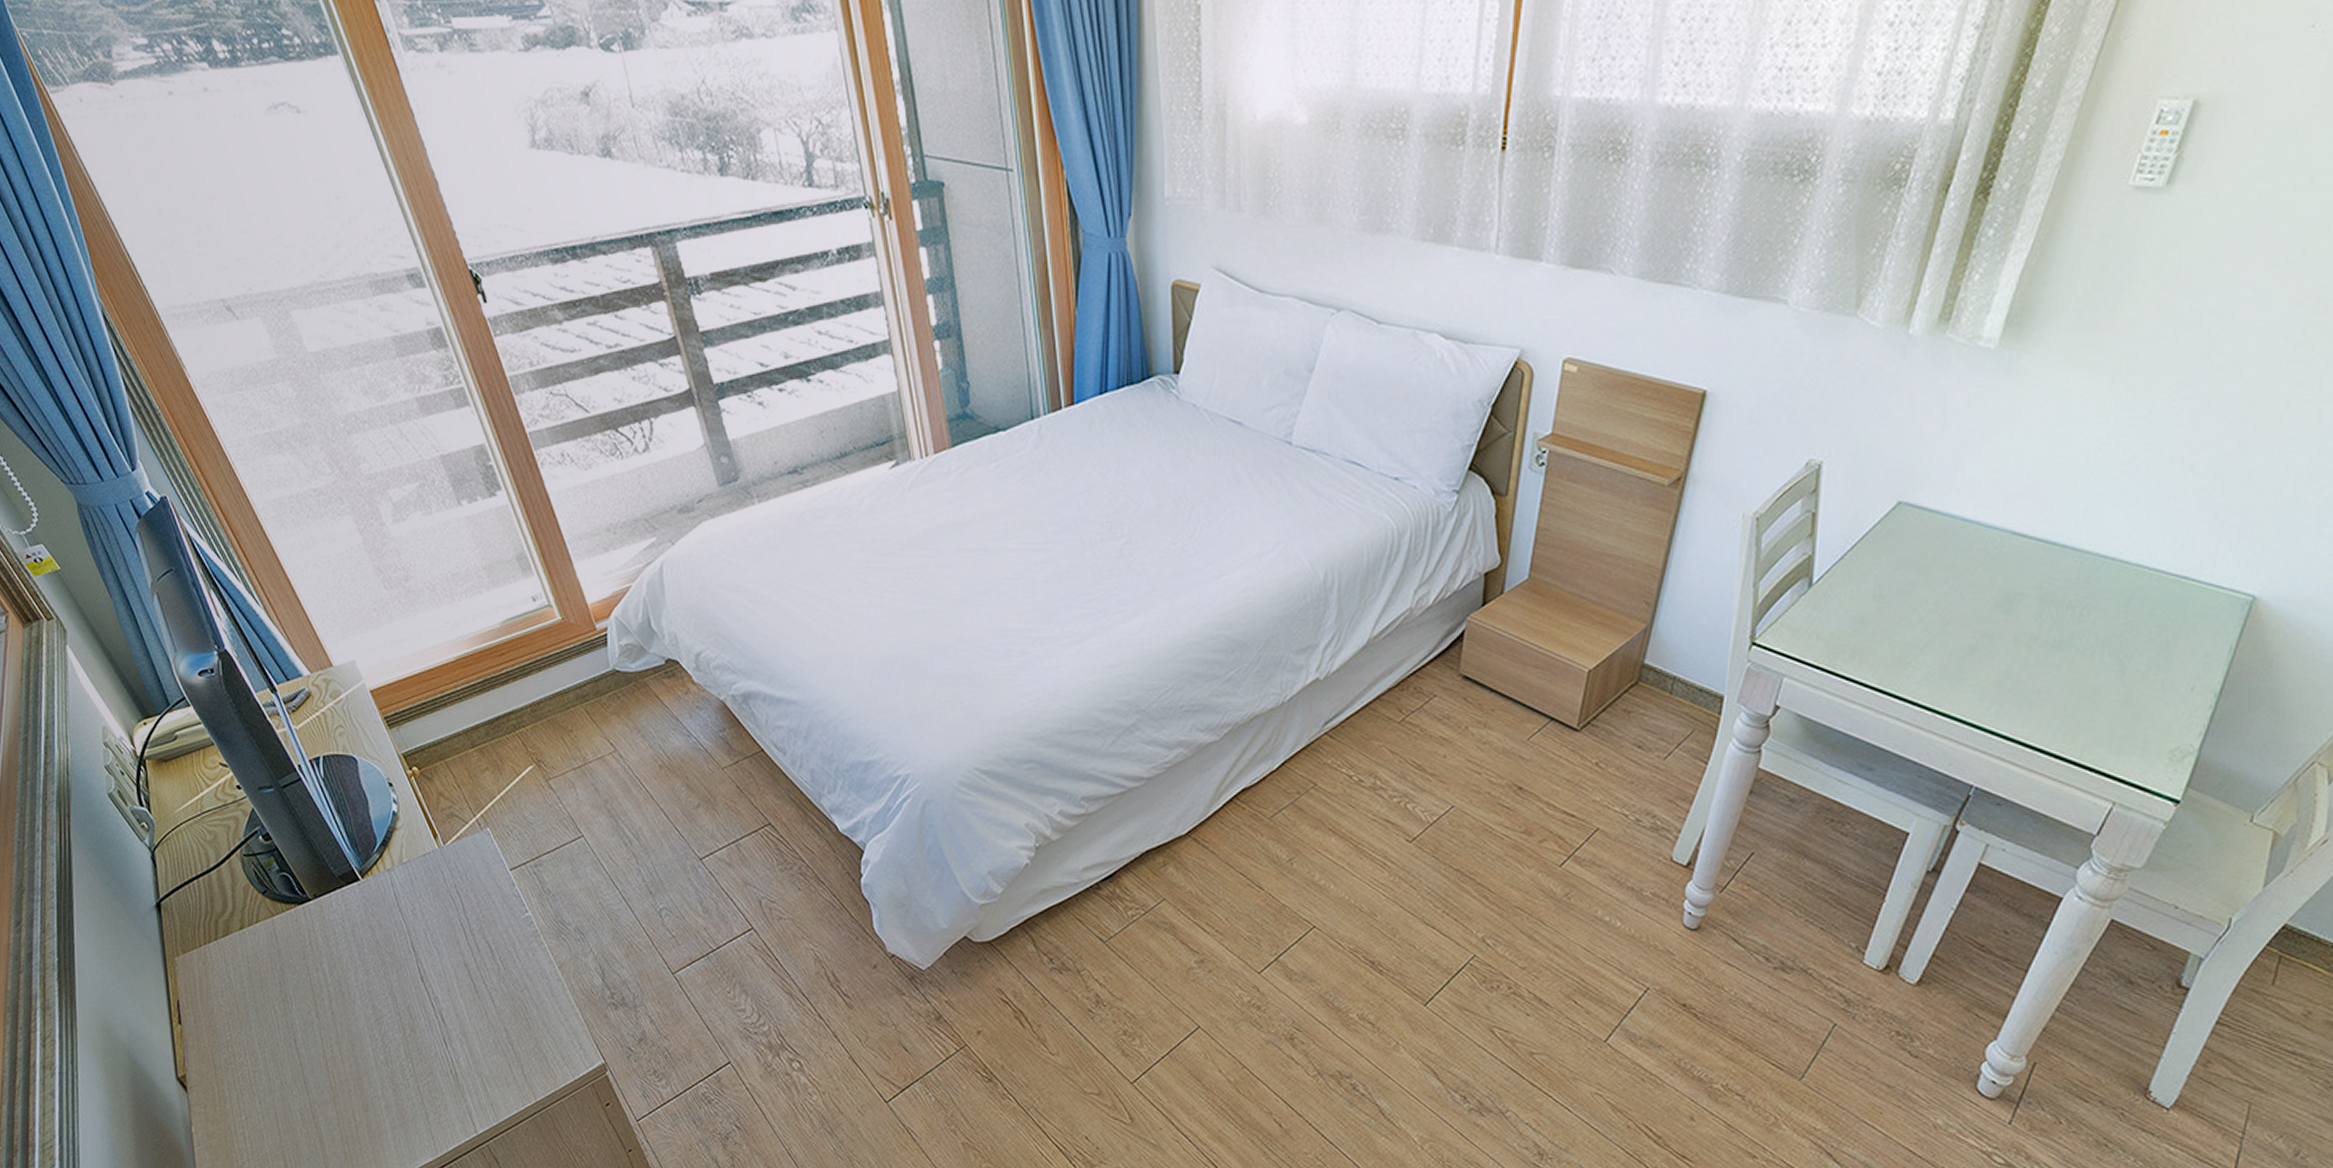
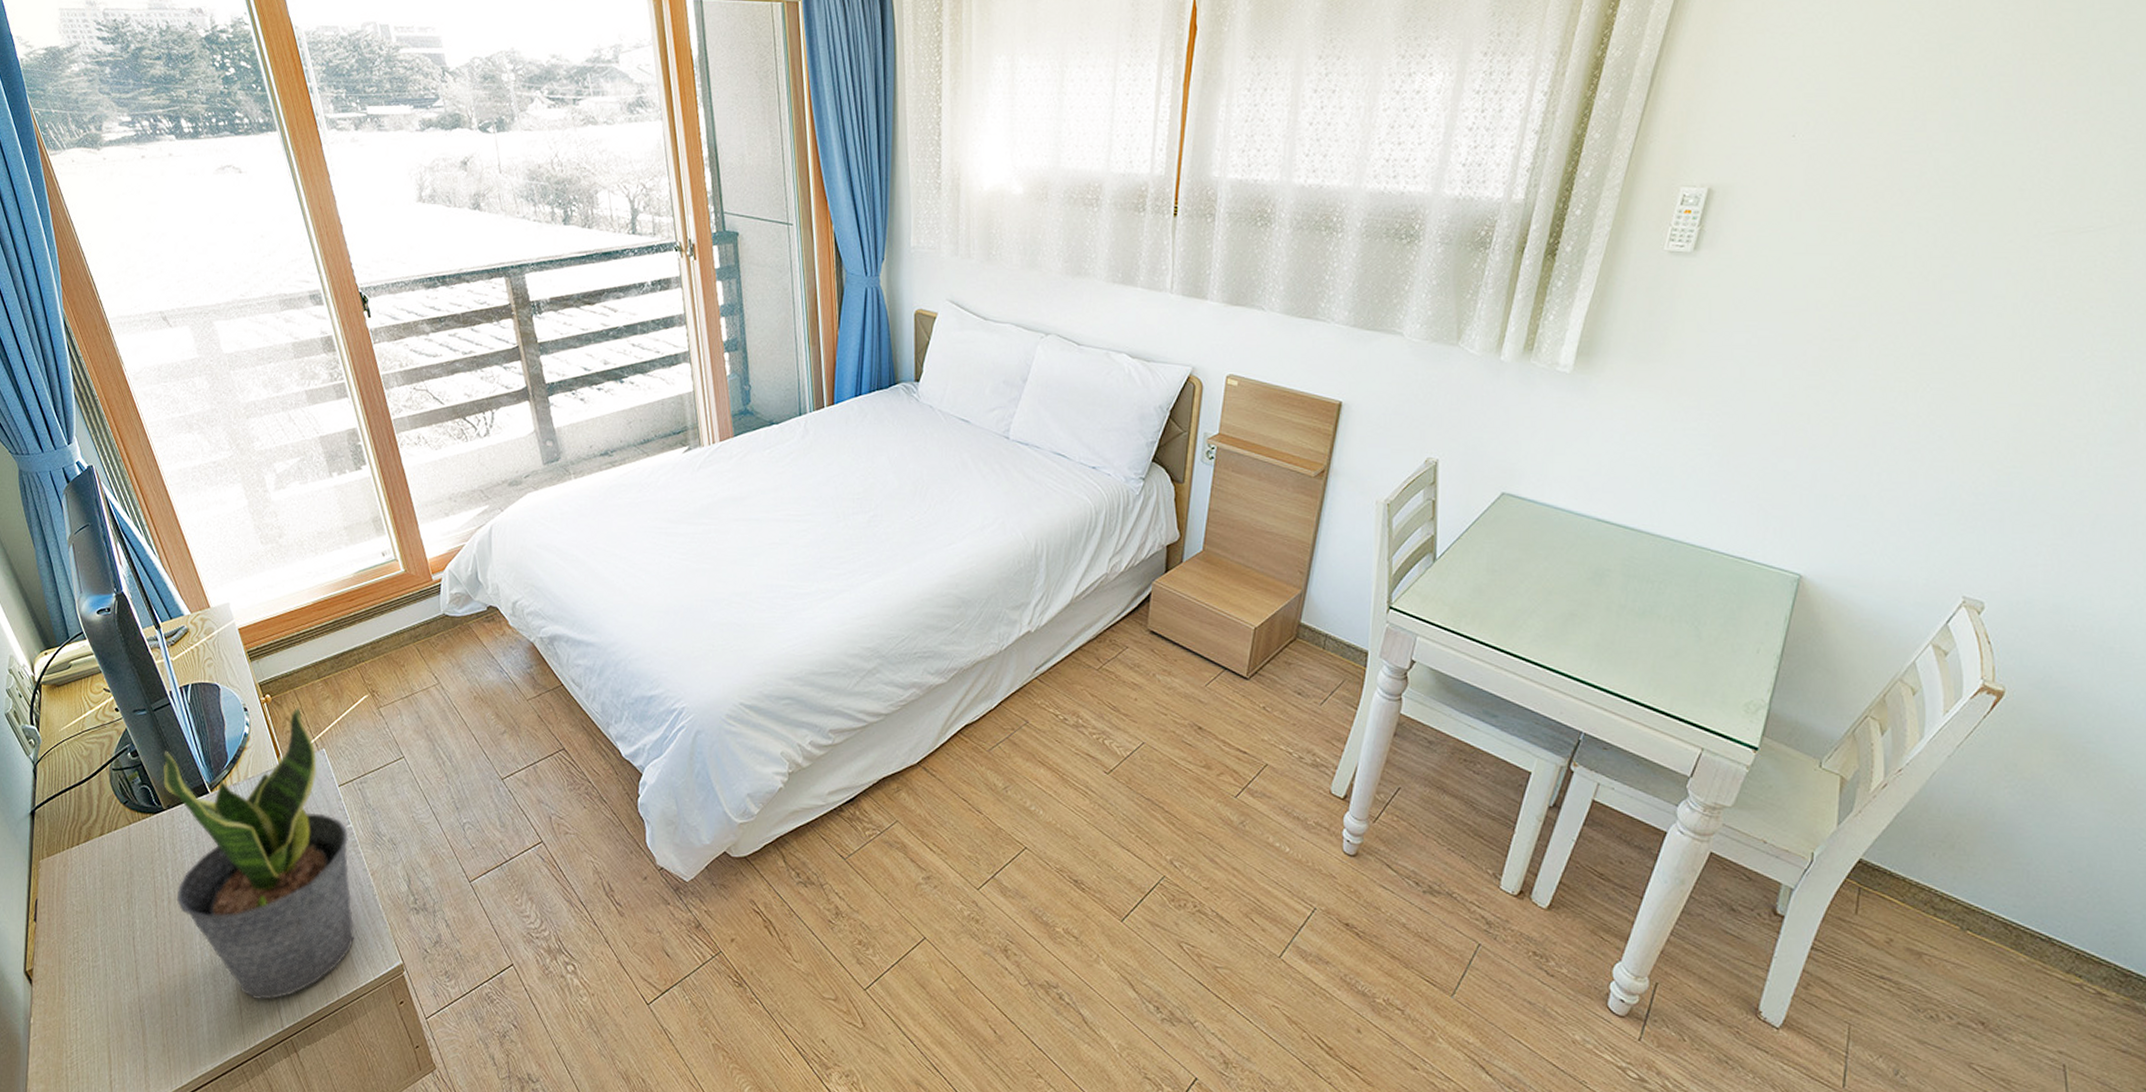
potted plant: none [301,780,548,1103] -> present [163,707,355,1000]

